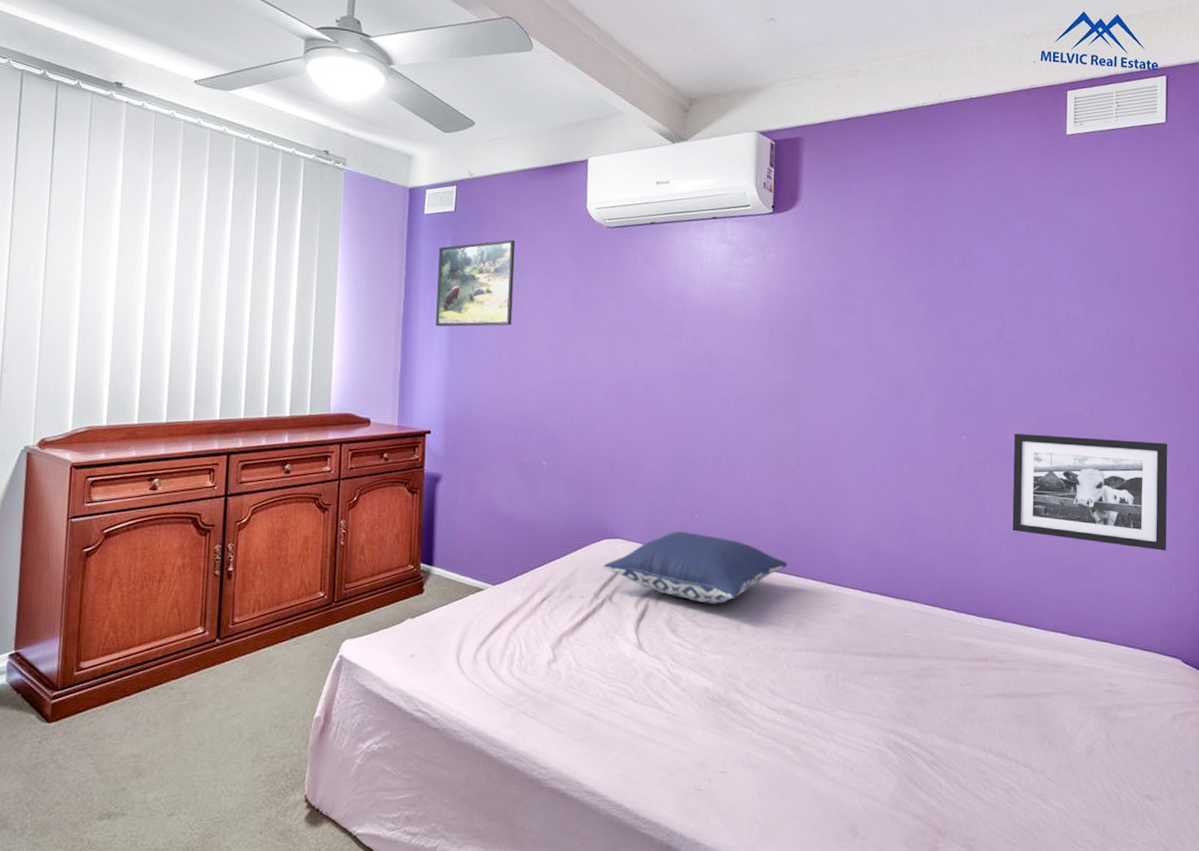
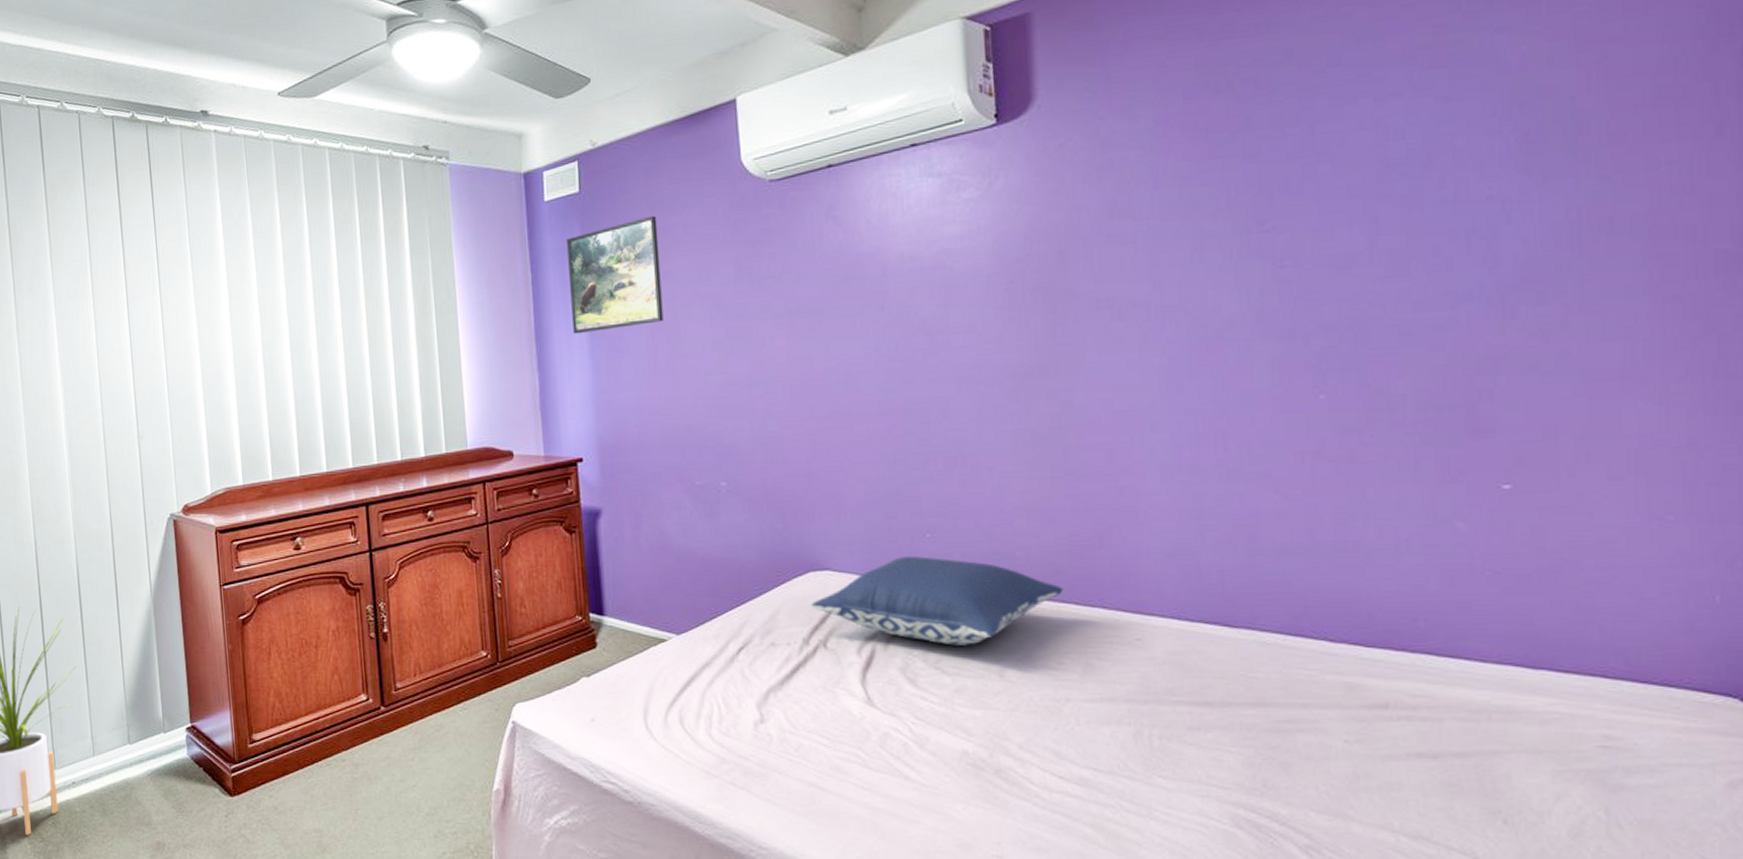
picture frame: present [1012,433,1168,551] -> none [1407,371,1701,537]

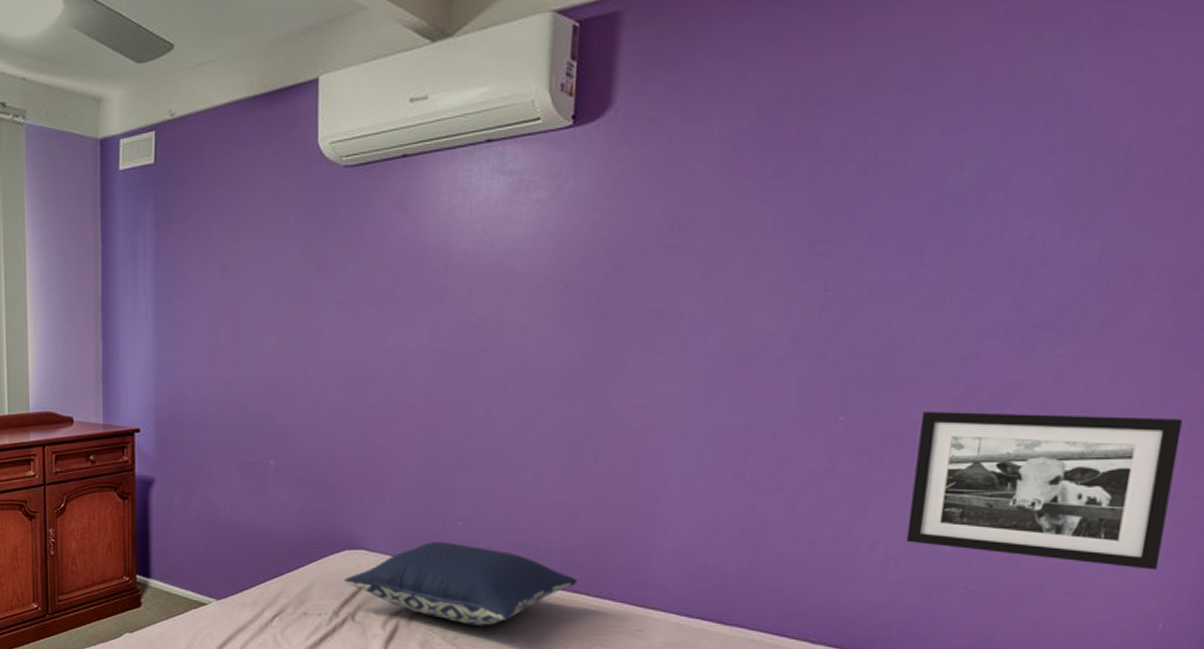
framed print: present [566,215,664,335] -> none [138,193,229,308]
picture frame: none [1407,371,1701,537] -> present [906,411,1184,570]

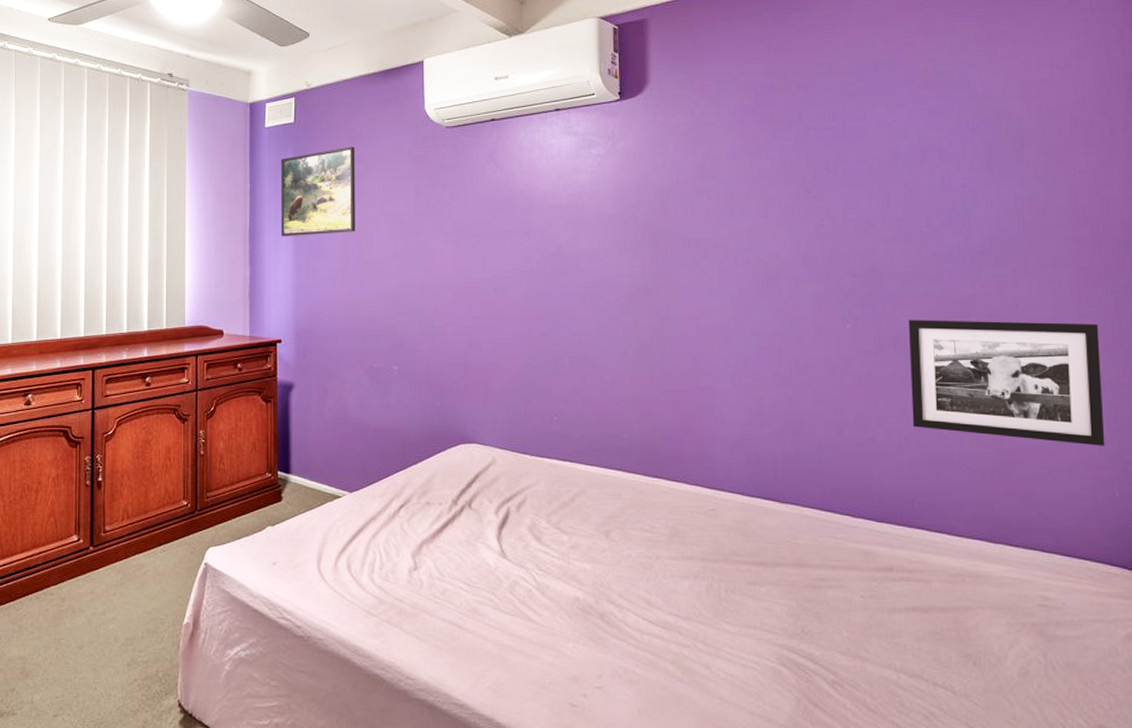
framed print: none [138,193,229,308] -> present [280,146,355,237]
pillow: present [343,542,578,626] -> none [460,435,657,510]

